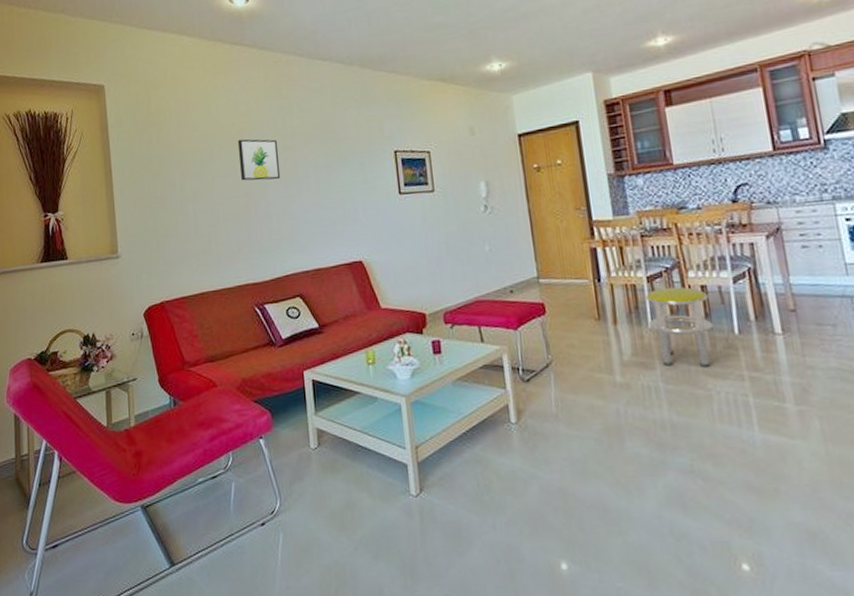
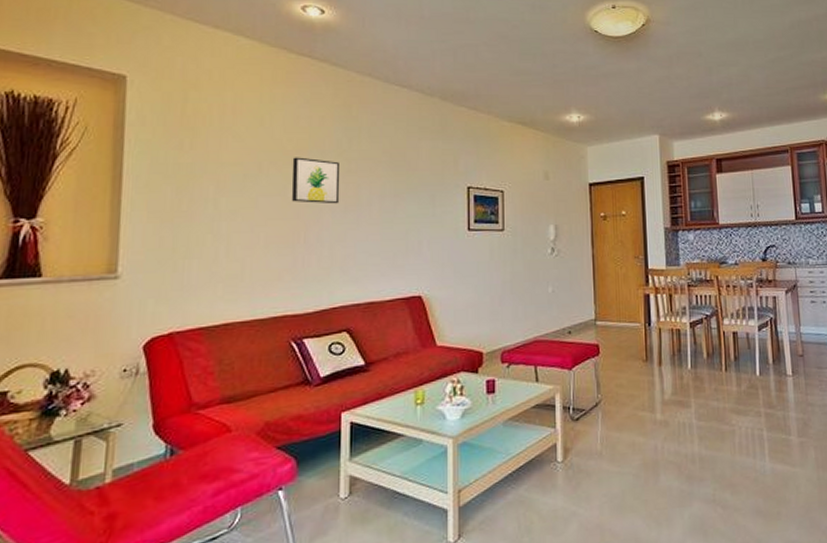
stool: present [646,287,714,367] -> none [688,332,741,405]

